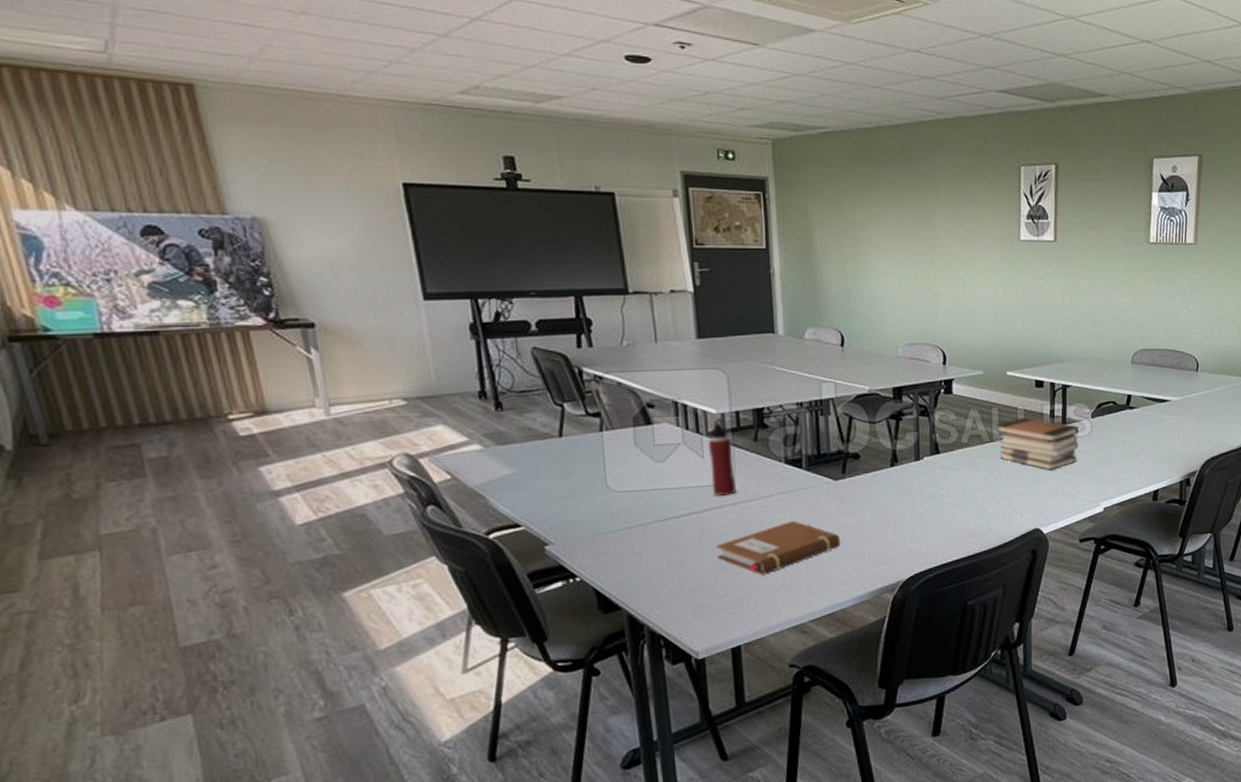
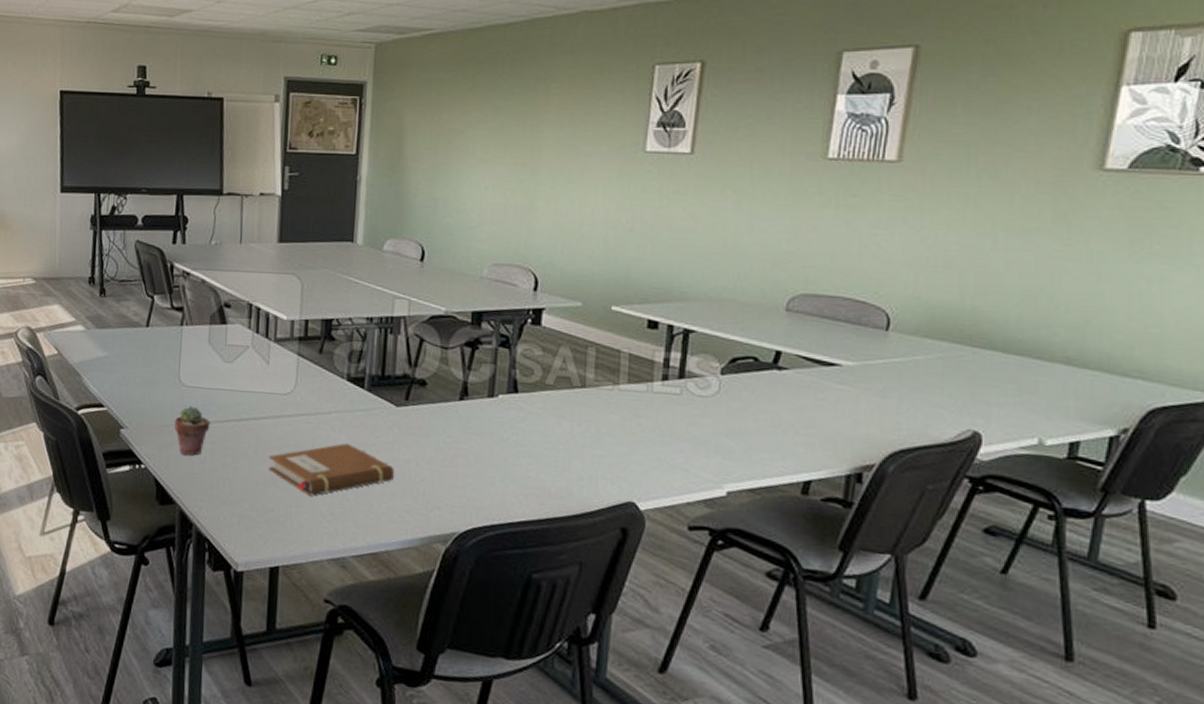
potted succulent: none [607,510,649,560] -> present [174,406,210,456]
water bottle: present [708,417,736,496] -> none [273,324,297,407]
book stack: present [996,418,1079,470] -> none [591,363,702,433]

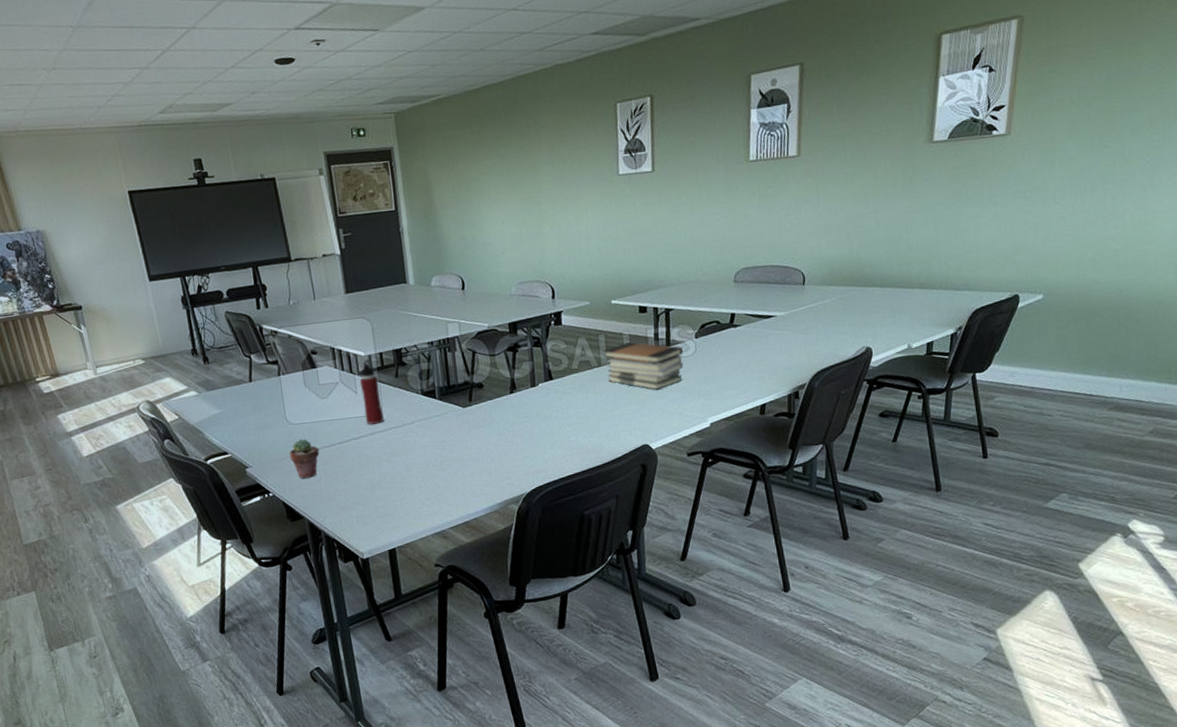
notebook: present [268,442,395,496] -> none [371,443,472,490]
water bottle: none [273,324,297,407] -> present [359,359,384,425]
book stack: none [591,363,702,433] -> present [603,342,684,390]

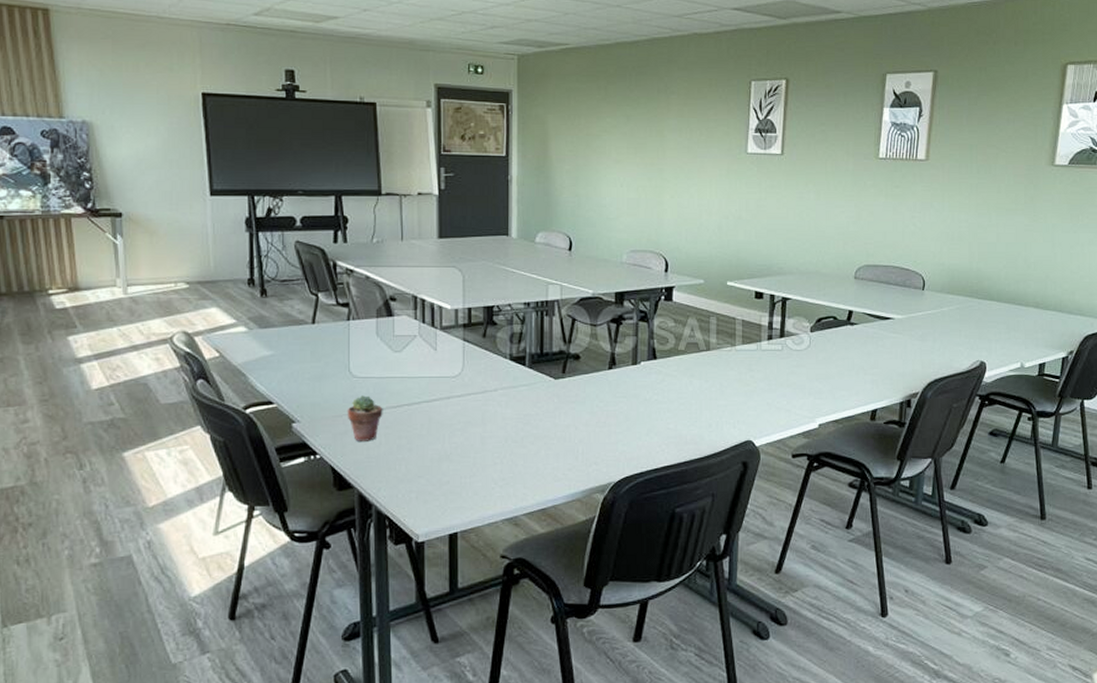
water bottle: present [359,359,384,425] -> none [441,313,463,388]
book stack: present [603,342,684,390] -> none [713,328,797,382]

